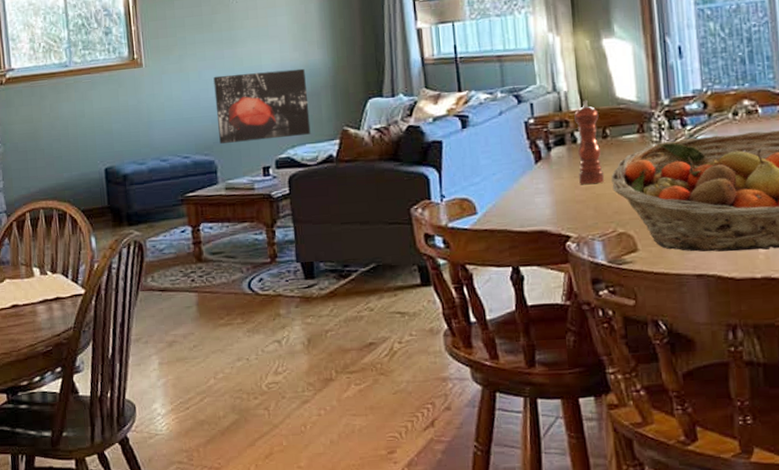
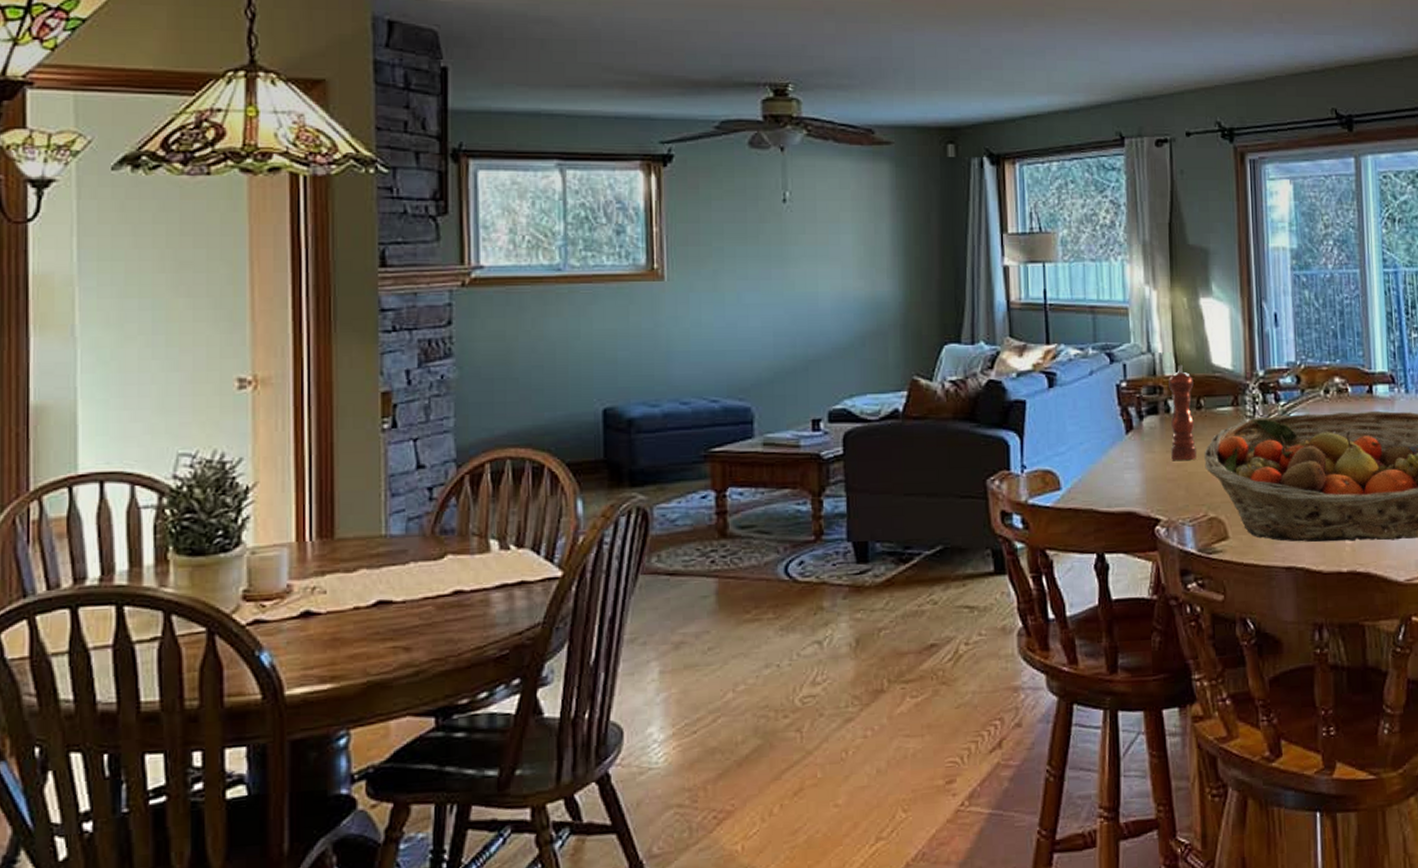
wall art: present [213,68,311,144] -> none [756,300,874,386]

